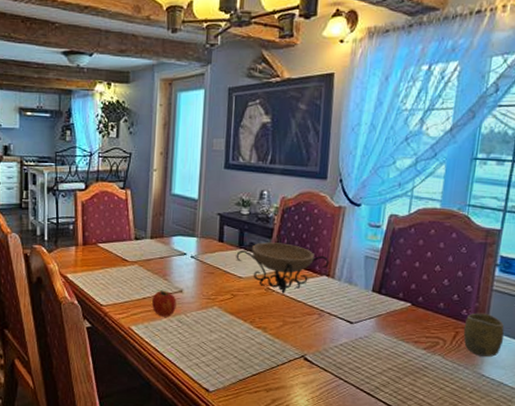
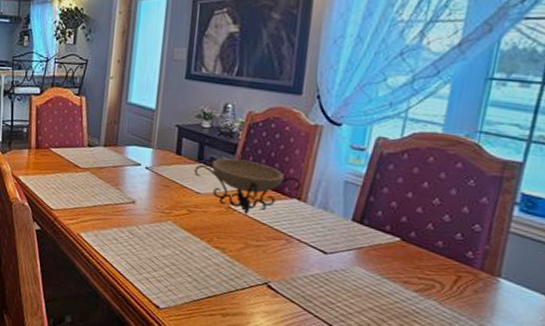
fruit: present [152,290,177,317] -> none [103,199,129,228]
cup: present [463,313,505,357] -> none [467,256,524,310]

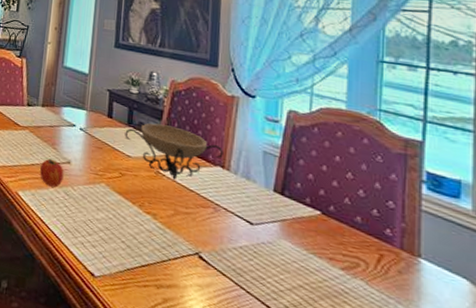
fruit: none [103,199,129,228] -> present [40,158,64,188]

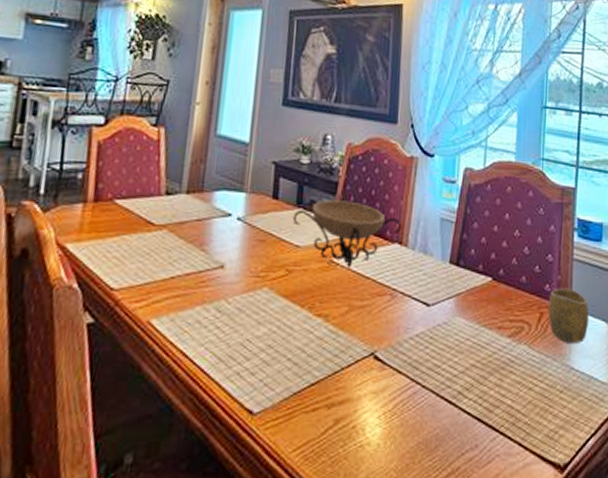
fruit: present [40,158,64,188] -> none [182,265,216,304]
cup: none [389,235,445,294] -> present [548,288,590,343]

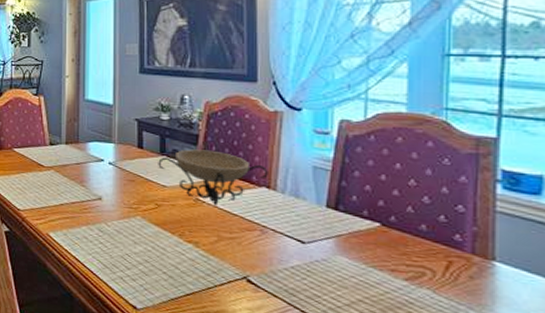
cup: present [548,288,590,343] -> none [459,239,523,297]

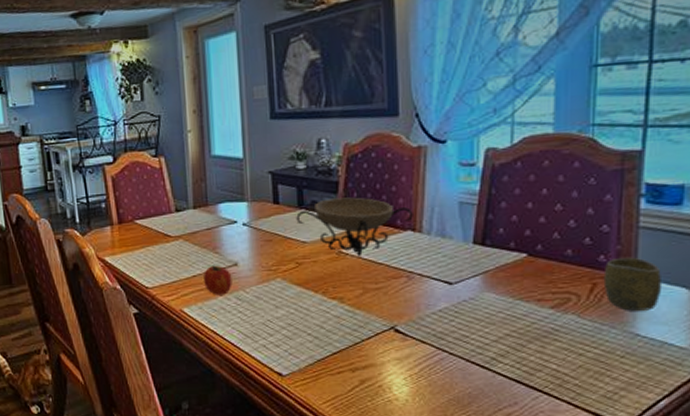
fruit: none [70,196,96,225] -> present [204,265,232,295]
cup: none [459,239,523,297] -> present [603,257,663,311]

